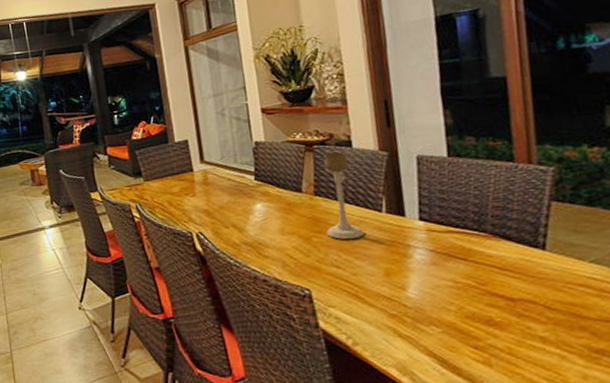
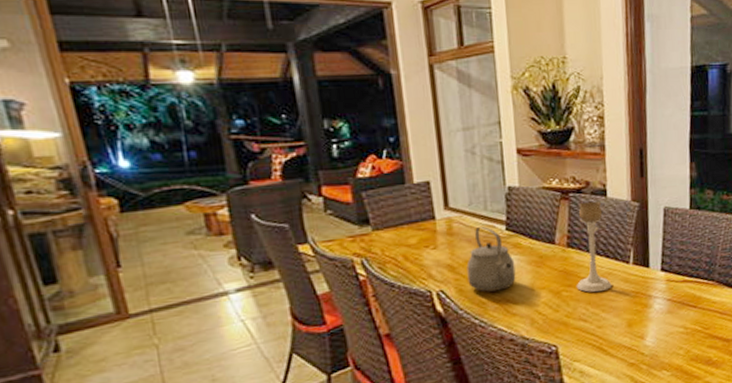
tea kettle: none [221,177,266,235] -> present [466,227,516,292]

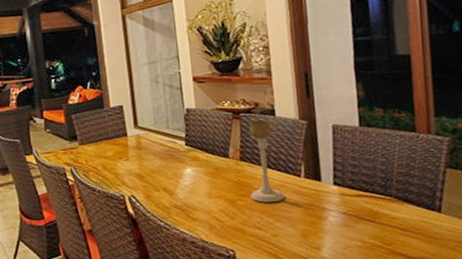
tea kettle: present [466,227,516,292] -> none [152,142,195,199]

